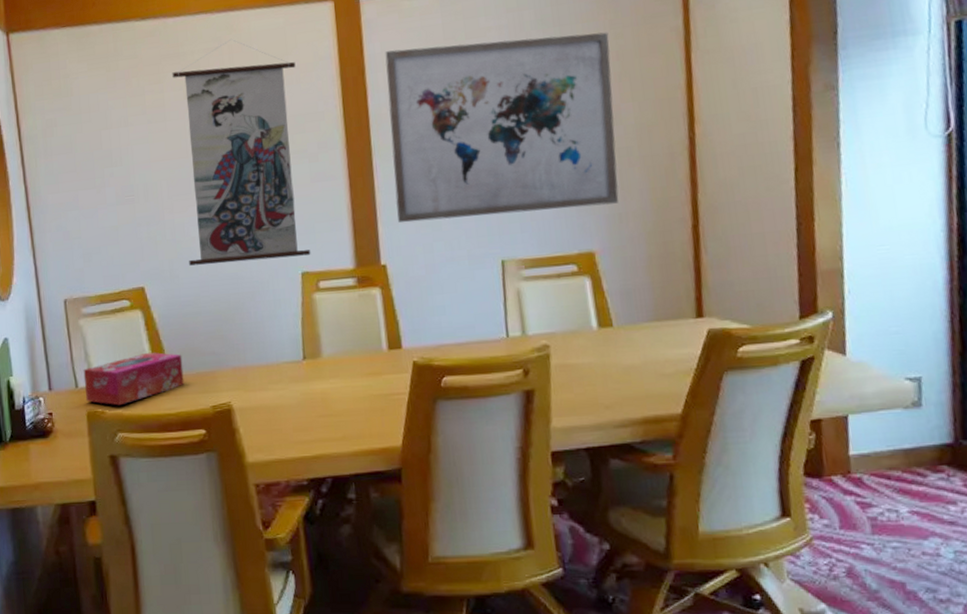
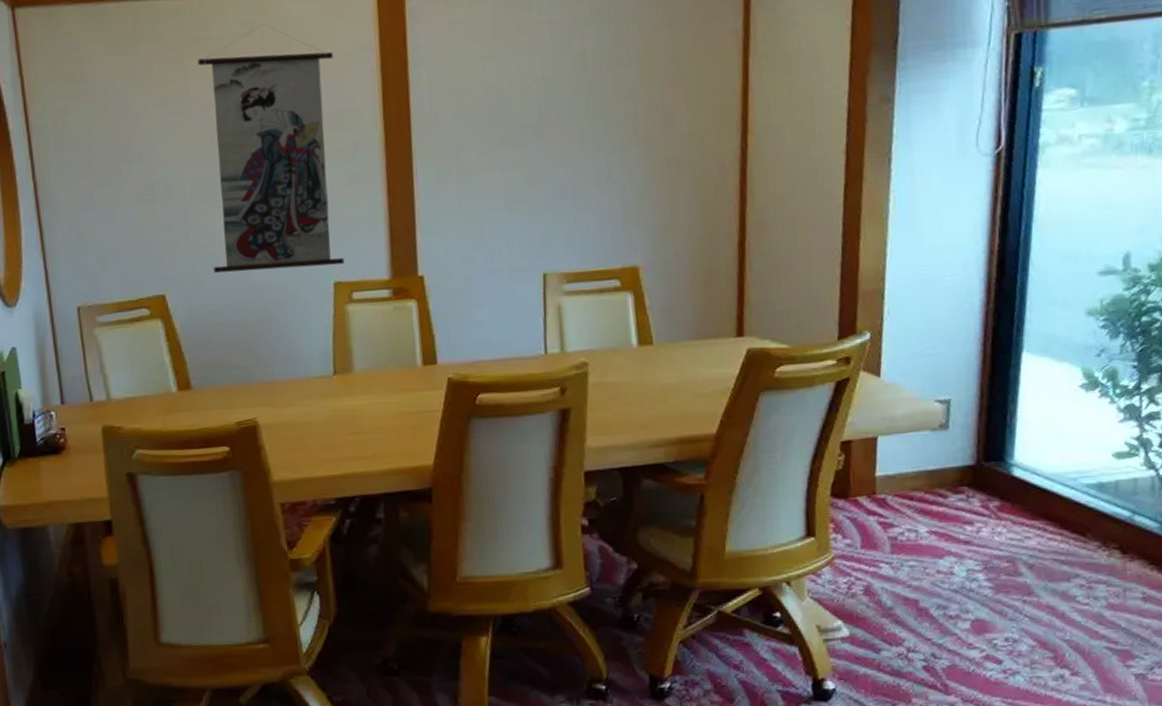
tissue box: present [83,352,184,406] -> none [98,364,207,421]
wall art: present [385,32,619,223] -> none [429,32,667,232]

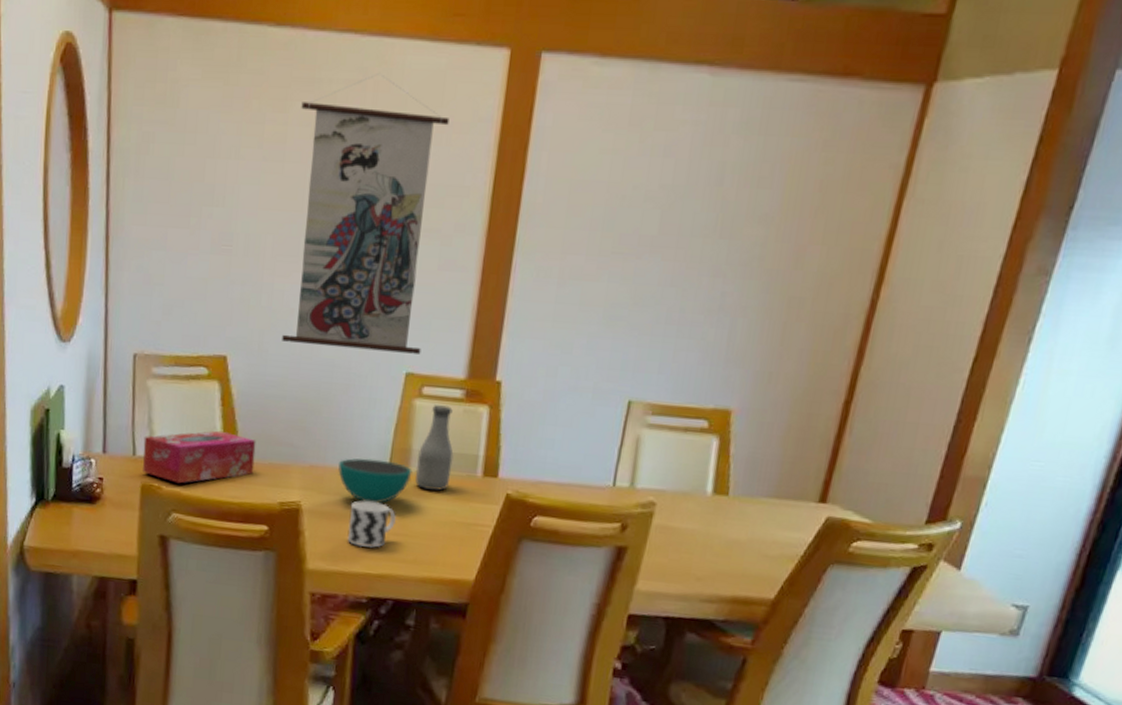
tissue box: none [98,364,207,421] -> present [142,430,256,484]
bowl: none [286,365,357,409] -> present [338,458,412,504]
cup: none [304,406,350,451] -> present [347,501,397,548]
bottle: none [359,306,393,387] -> present [415,405,454,491]

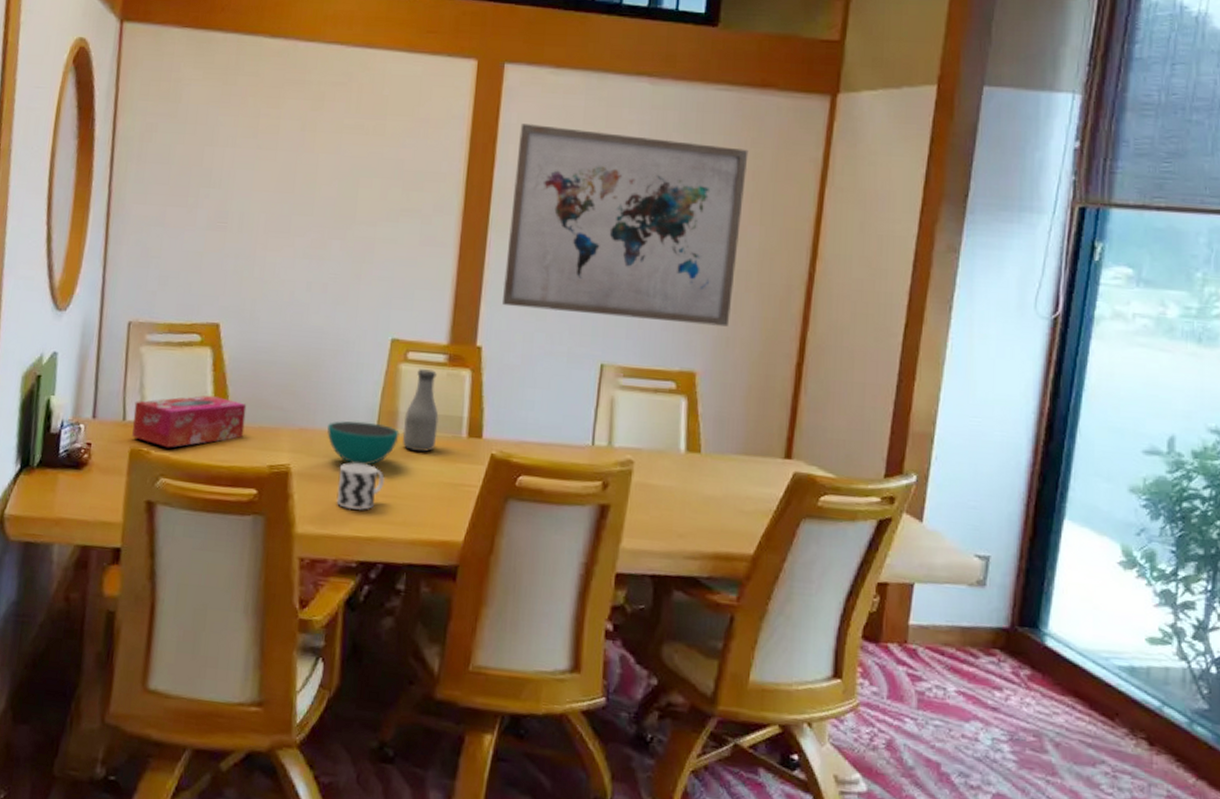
wall scroll: present [282,73,449,354] -> none [273,78,426,322]
wall art: none [526,126,818,360] -> present [503,124,749,327]

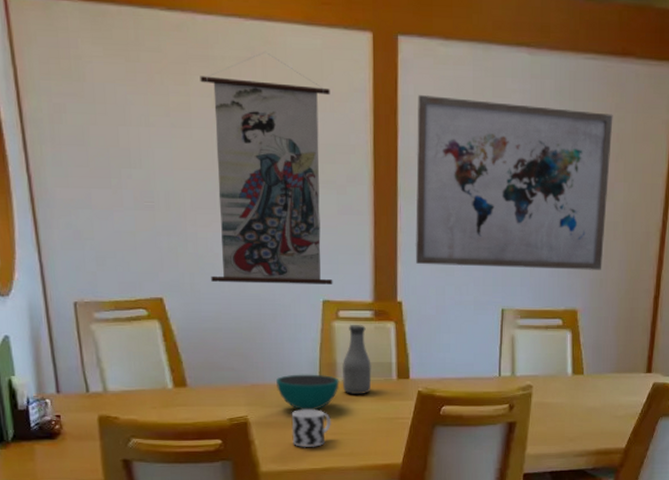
tissue box: present [132,395,247,448] -> none [95,363,202,413]
wall scroll: none [273,78,426,322] -> present [200,52,333,284]

